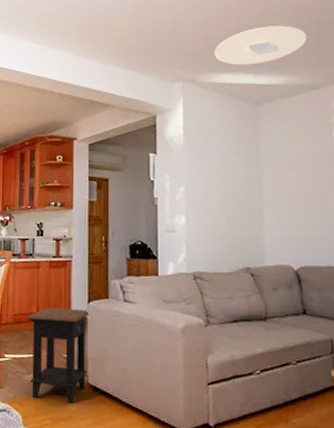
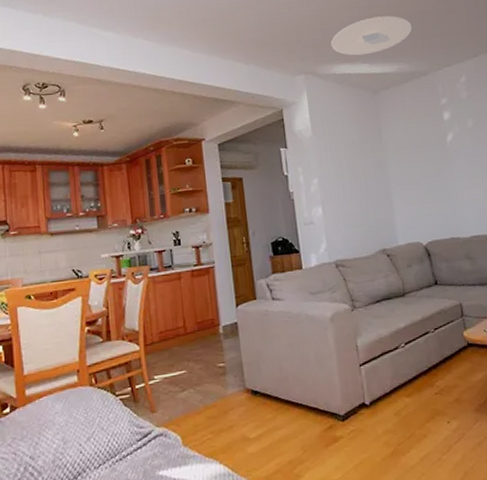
side table: present [26,308,91,404] -> none [173,314,244,415]

